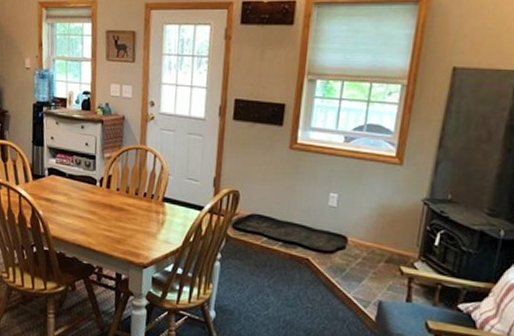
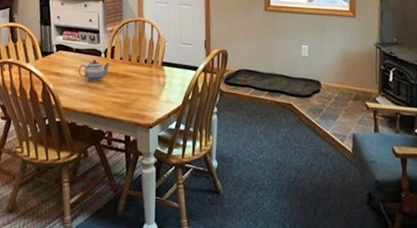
teapot: none [70,188,106,212] -> present [78,60,111,81]

